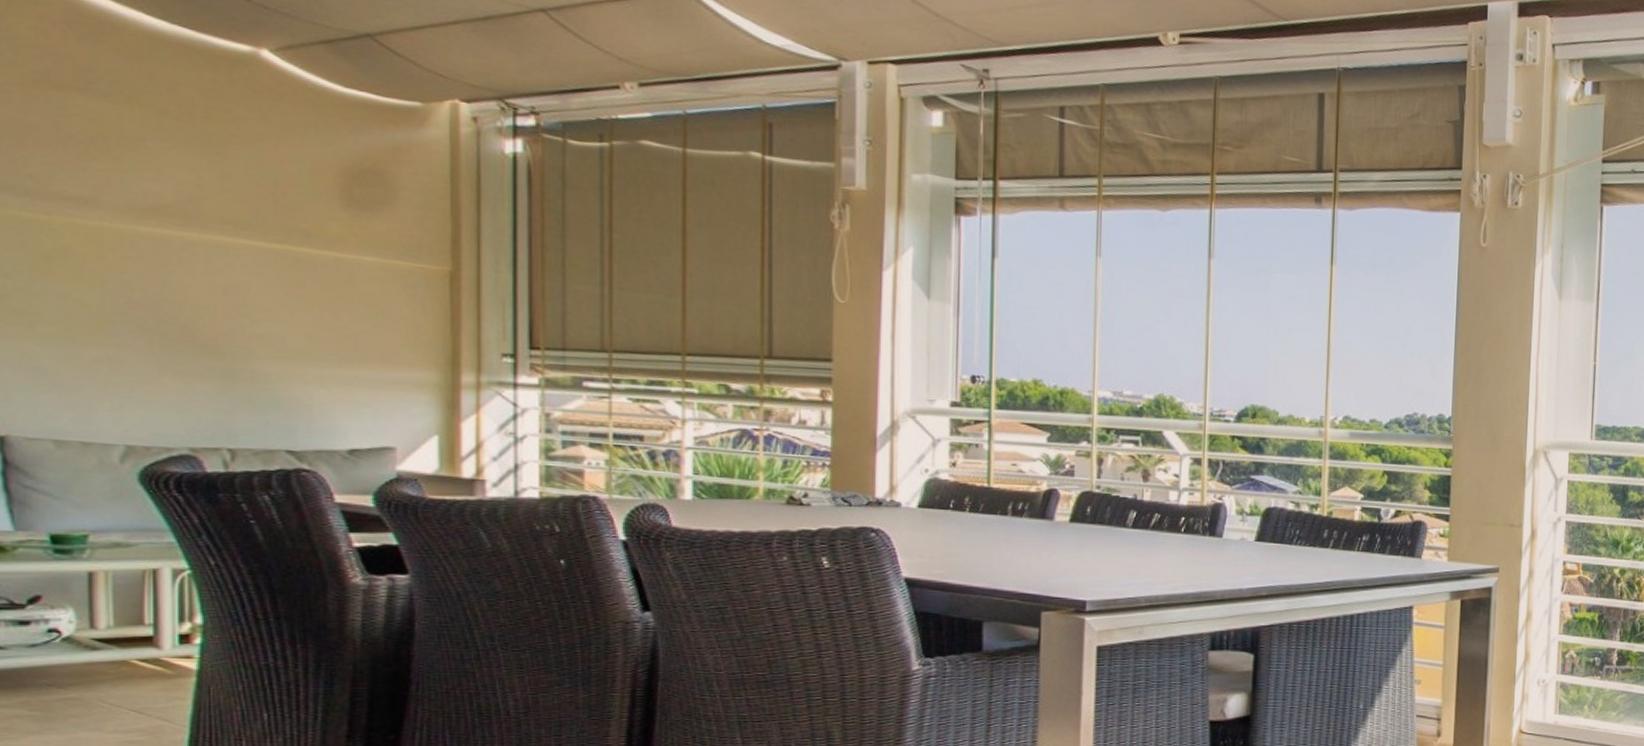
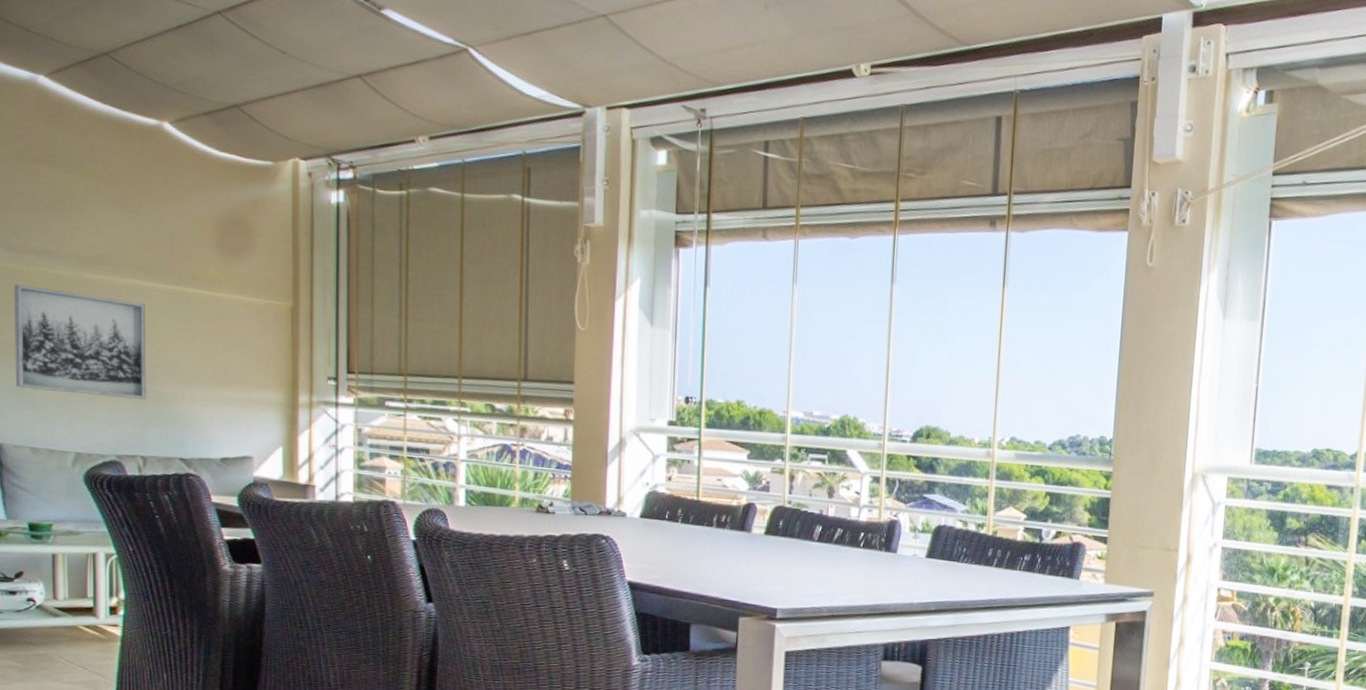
wall art: none [26,238,235,380] -> present [13,284,146,400]

